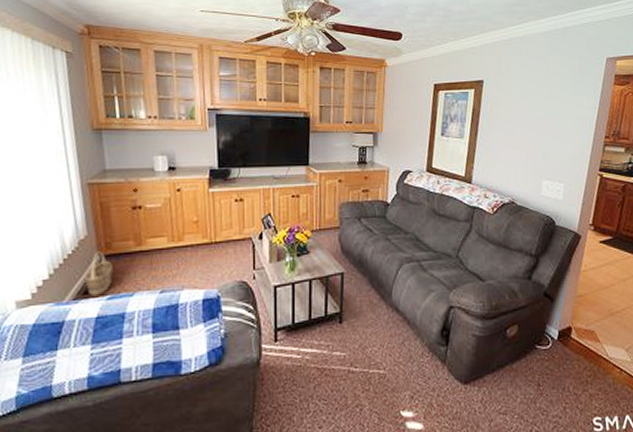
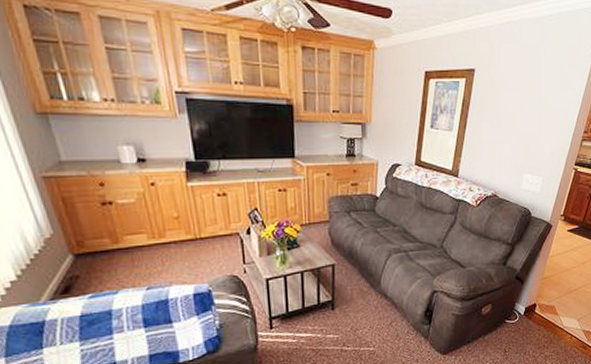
basket: present [84,251,113,297] -> none [59,249,92,296]

